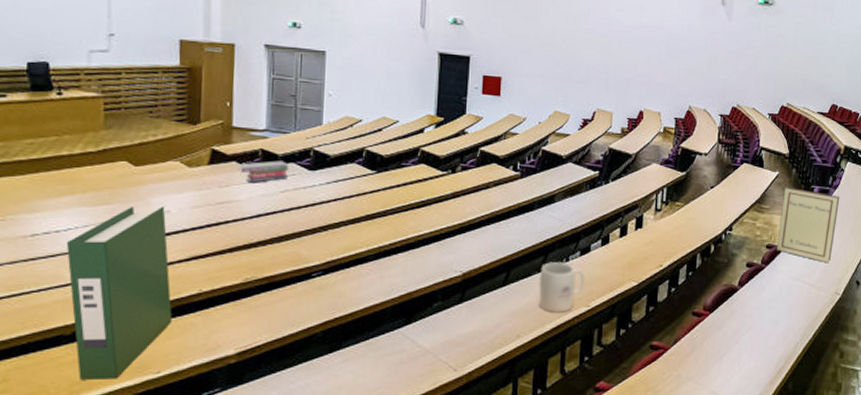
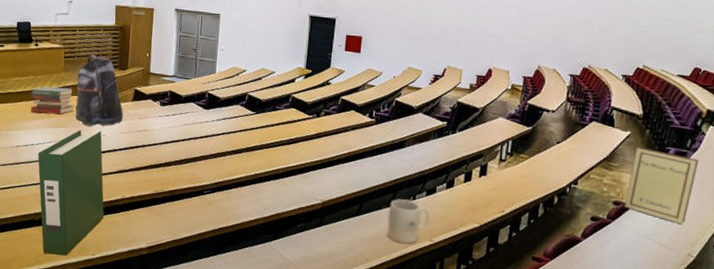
books: none [52,150,123,188] -> present [30,87,75,115]
backpack: none [123,104,197,201] -> present [75,54,124,127]
books: present [237,161,289,183] -> none [152,100,190,117]

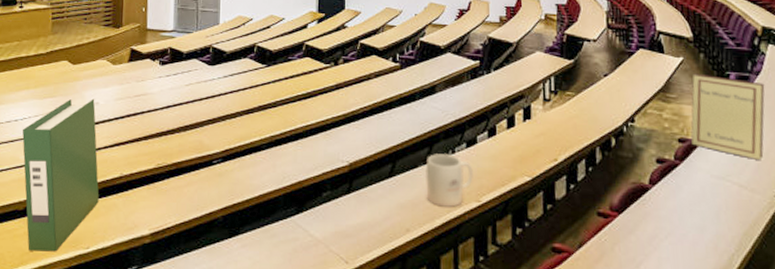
books: present [30,87,75,115] -> none [14,52,64,84]
backpack: present [75,54,124,127] -> none [64,12,119,94]

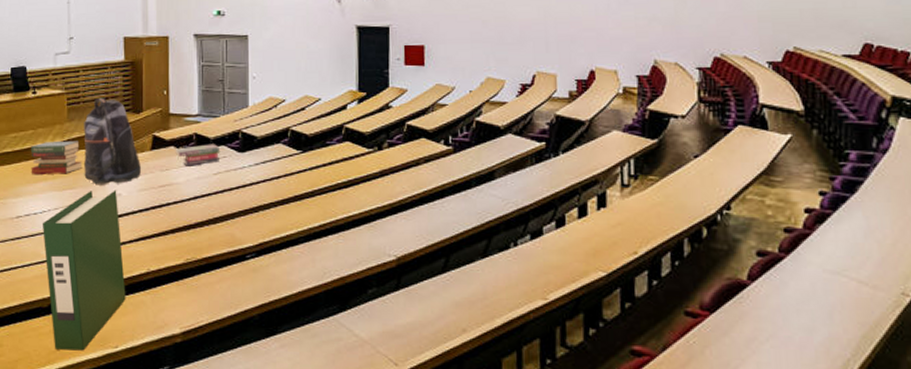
books: none [14,52,64,84] -> present [30,140,83,174]
backpack: none [64,12,119,94] -> present [83,97,142,185]
books: none [151,57,193,78] -> present [175,144,221,166]
mug: present [424,154,473,207] -> none [482,247,539,305]
book: present [691,73,765,161] -> none [799,152,894,253]

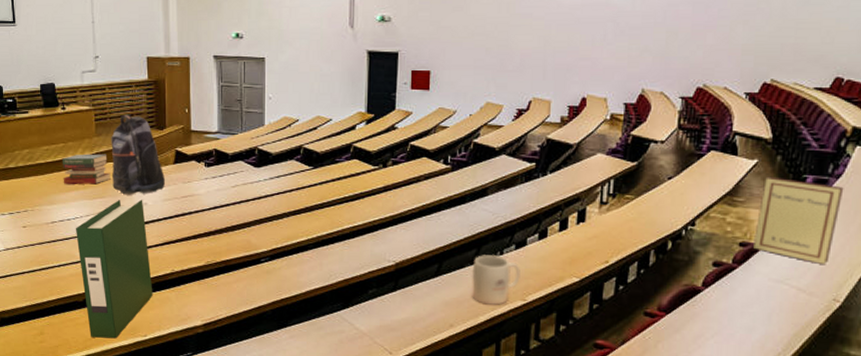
books: present [175,144,221,166] -> none [196,159,238,179]
mug: none [482,247,539,305] -> present [471,255,521,305]
book: none [799,152,894,253] -> present [753,176,844,265]

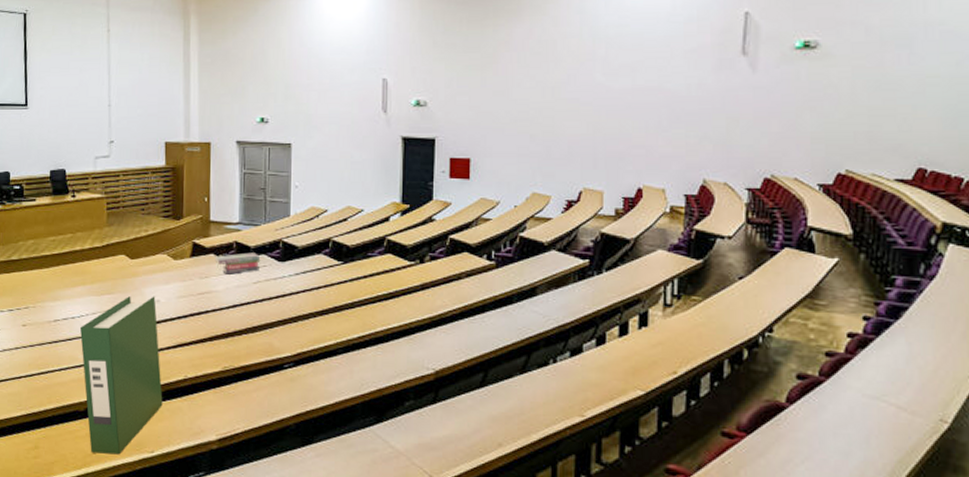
books: present [61,154,111,185] -> none [69,245,122,279]
backpack: present [111,114,166,195] -> none [122,202,181,291]
books: none [196,159,238,179] -> present [215,252,261,275]
mug: present [471,255,521,305] -> none [521,363,577,421]
book: present [753,176,844,265] -> none [841,277,940,380]

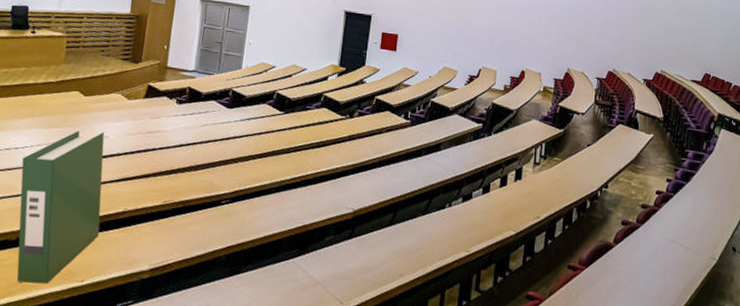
books: present [215,252,261,275] -> none [167,98,211,117]

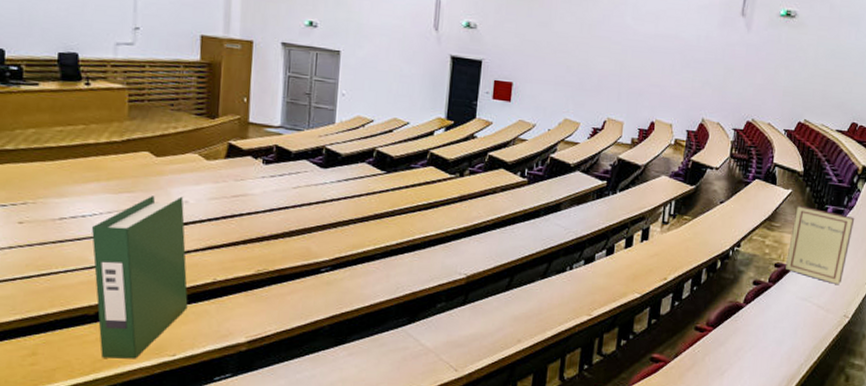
book: none [652,149,715,227] -> present [786,205,855,285]

